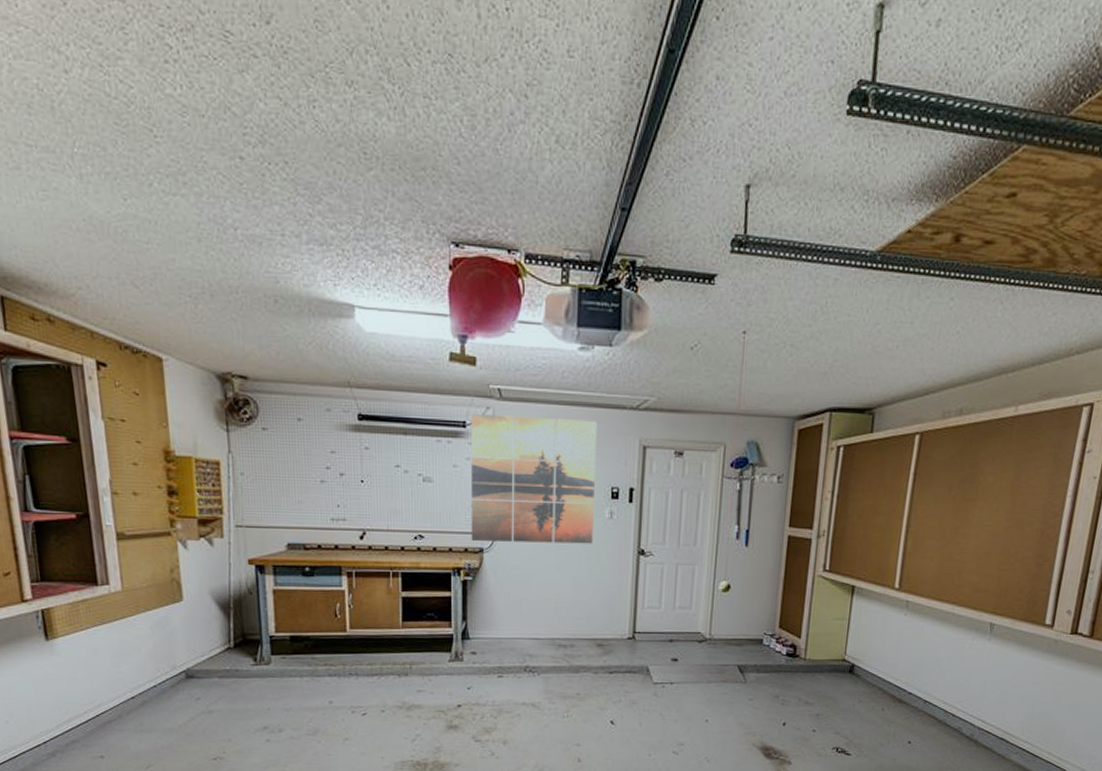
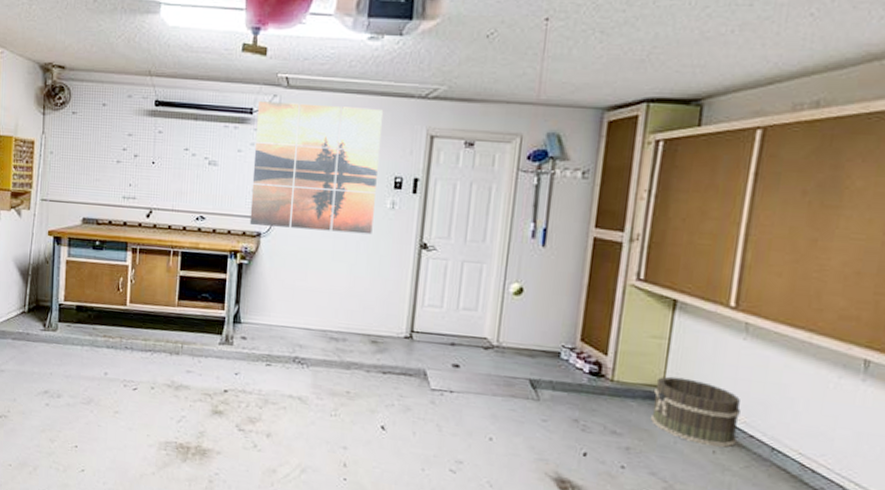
bucket: none [835,651,902,706] -> present [651,376,741,448]

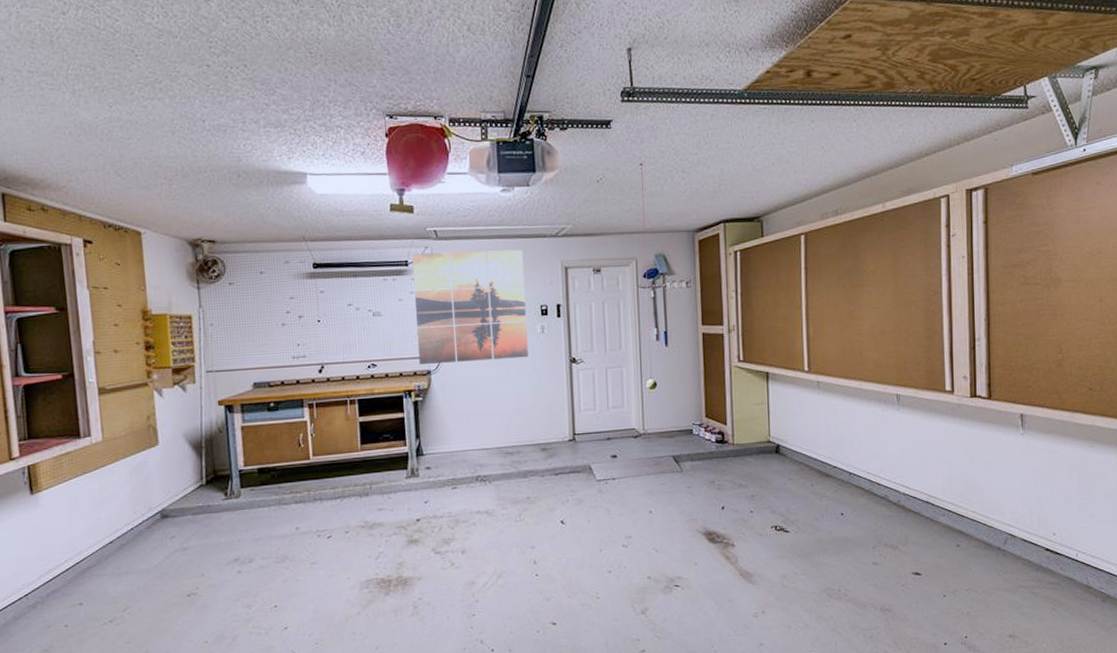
bucket: present [651,376,741,448] -> none [764,431,825,482]

